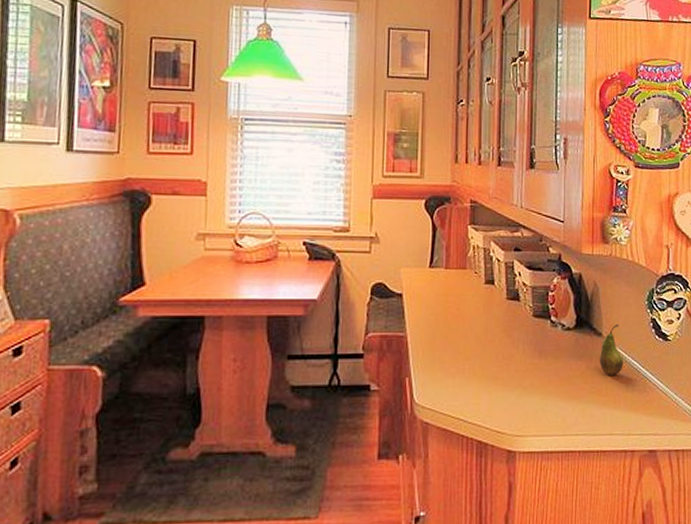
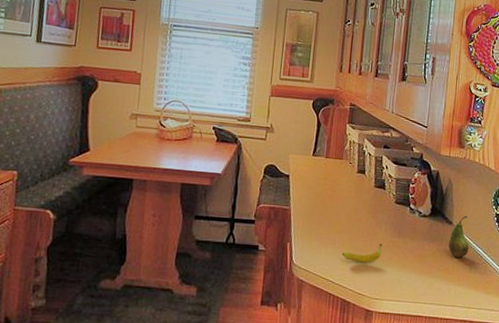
fruit: none [474,367,522,395] -> present [342,243,383,264]

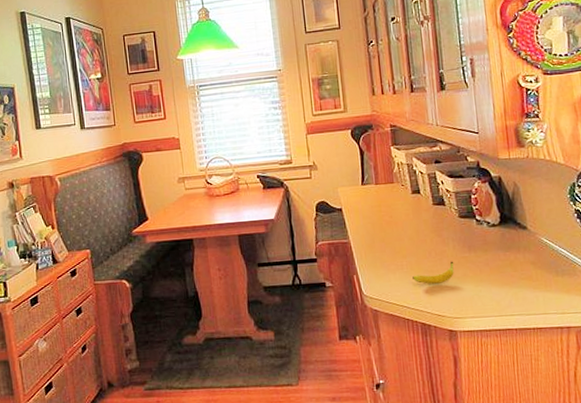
fruit: present [448,216,469,258] -> none [526,218,551,263]

